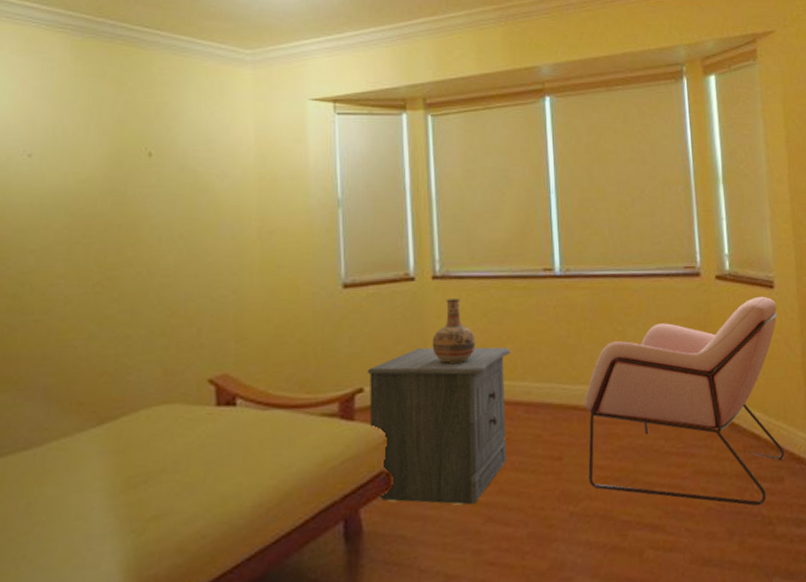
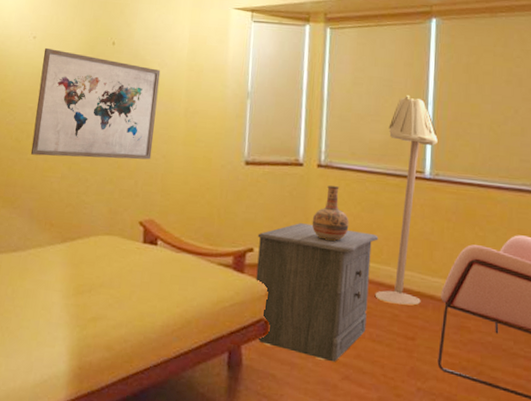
wall art: none [38,167,220,314] -> present [30,47,161,160]
floor lamp: none [509,184,565,423] -> present [375,94,438,306]

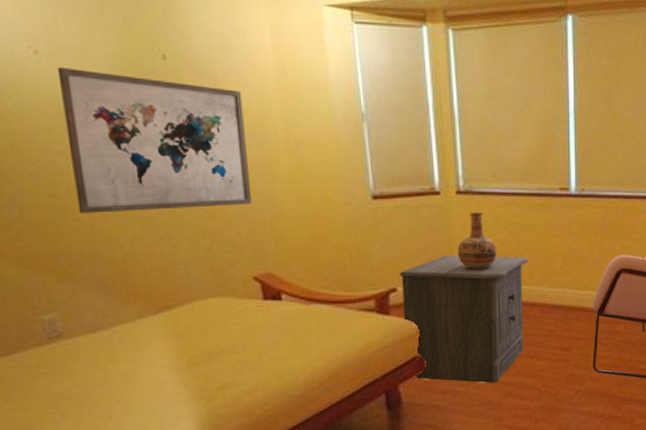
floor lamp: present [375,94,438,306] -> none [529,106,581,321]

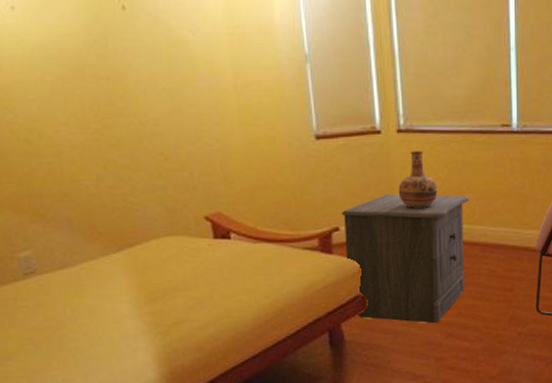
wall art: present [57,66,252,213] -> none [30,20,203,157]

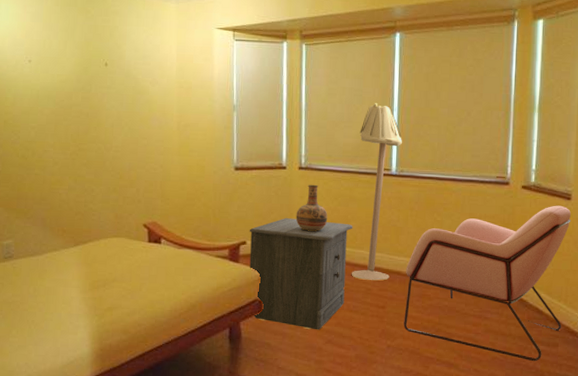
floor lamp: none [470,41,523,261] -> present [351,102,402,281]

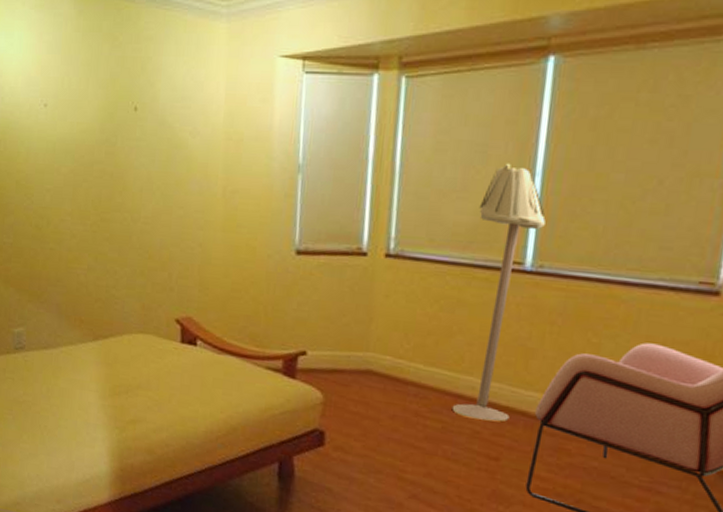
nightstand: present [249,218,353,330] -> none [309,323,460,480]
vase: present [296,185,328,231] -> none [376,279,424,345]

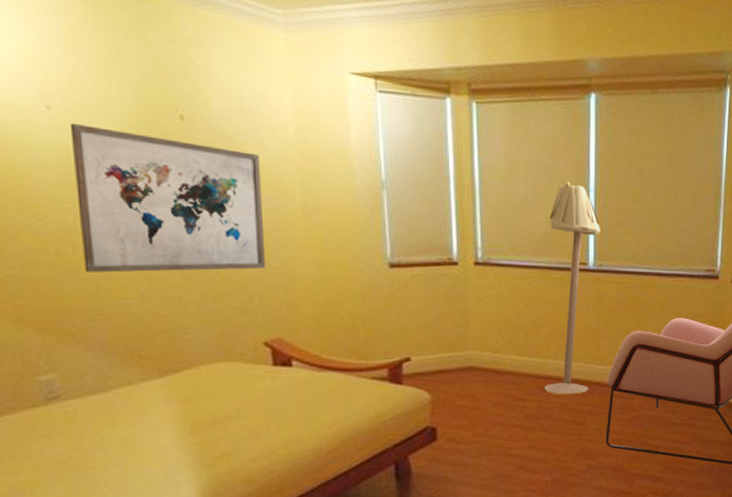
wall art: none [52,117,193,249] -> present [69,122,266,273]

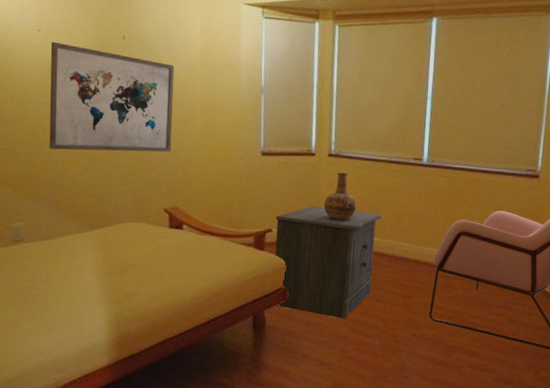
nightstand: none [413,326,545,456] -> present [275,206,382,319]
vase: none [473,284,514,341] -> present [324,173,357,220]
floor lamp: present [544,181,600,394] -> none [378,89,435,271]

